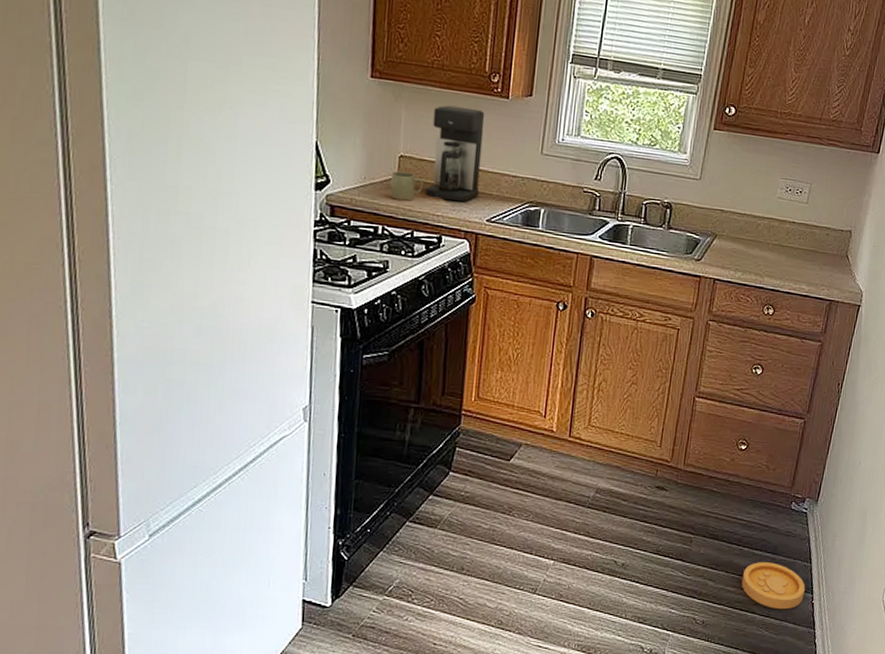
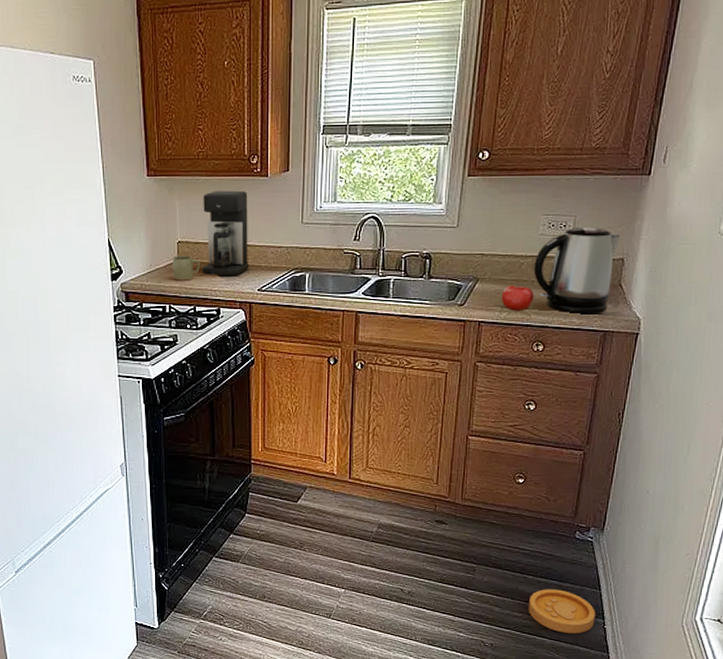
fruit: none [737,242,768,274] -> present [501,281,534,312]
kettle: none [769,194,850,283] -> present [533,226,621,315]

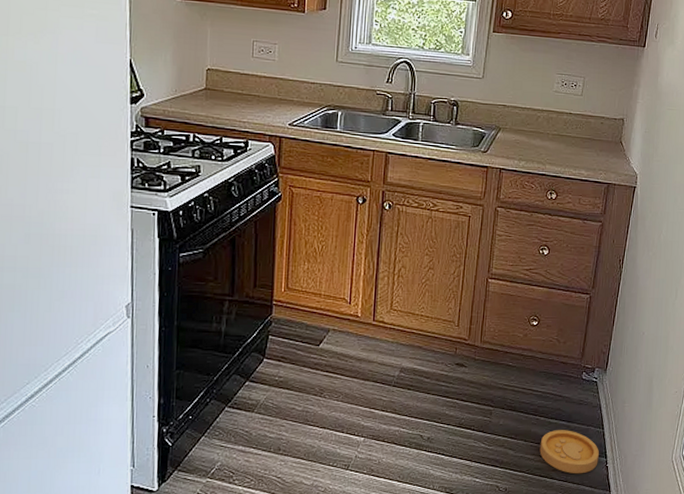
mug: present [172,255,200,281] -> none [199,83,229,110]
coffee maker: present [202,190,249,276] -> none [231,21,284,109]
fruit: present [501,281,534,312] -> none [520,133,549,162]
kettle: present [533,226,621,315] -> none [548,87,621,168]

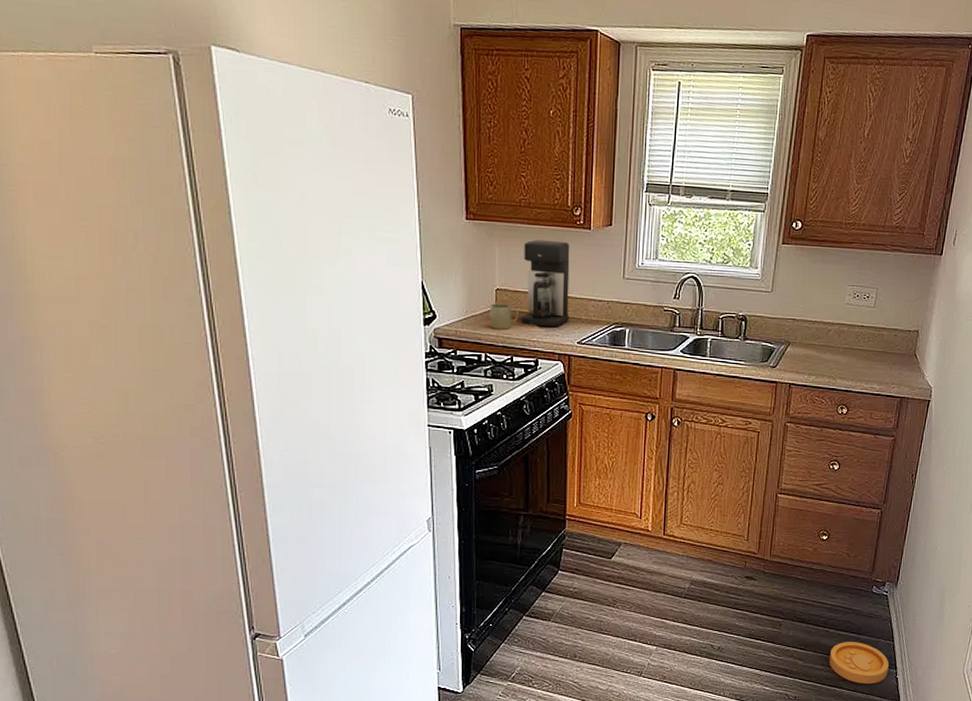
mug: none [199,83,229,110] -> present [489,303,518,330]
coffee maker: none [231,21,284,109] -> present [521,239,570,328]

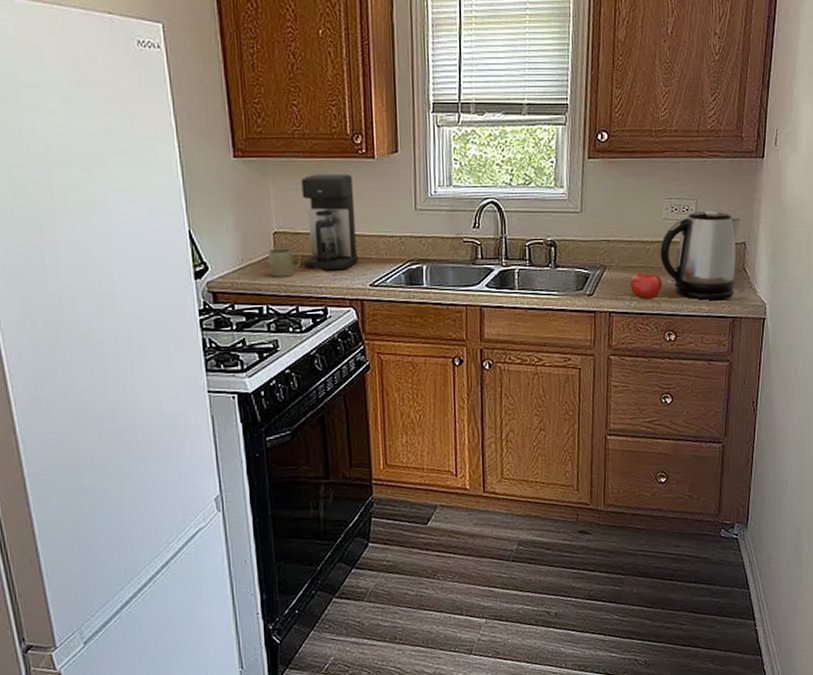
fruit: none [810,347,840,376] -> present [630,268,662,301]
pet bowl: present [829,642,889,685] -> none [679,593,746,641]
kettle: none [840,298,916,381] -> present [660,210,741,301]

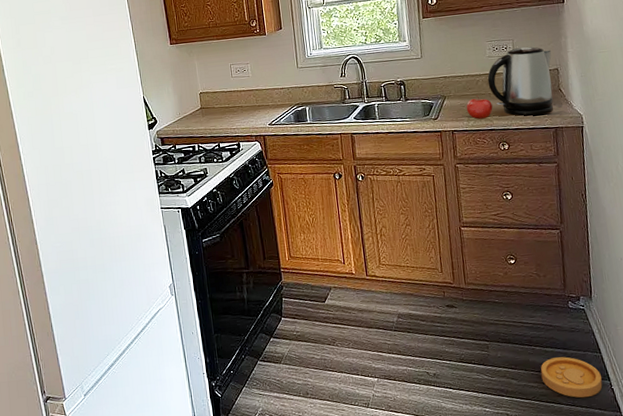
mug: present [268,248,301,277] -> none [196,103,220,124]
coffee maker: present [301,173,359,271] -> none [216,47,260,117]
pet bowl: none [679,593,746,641] -> present [540,356,603,398]

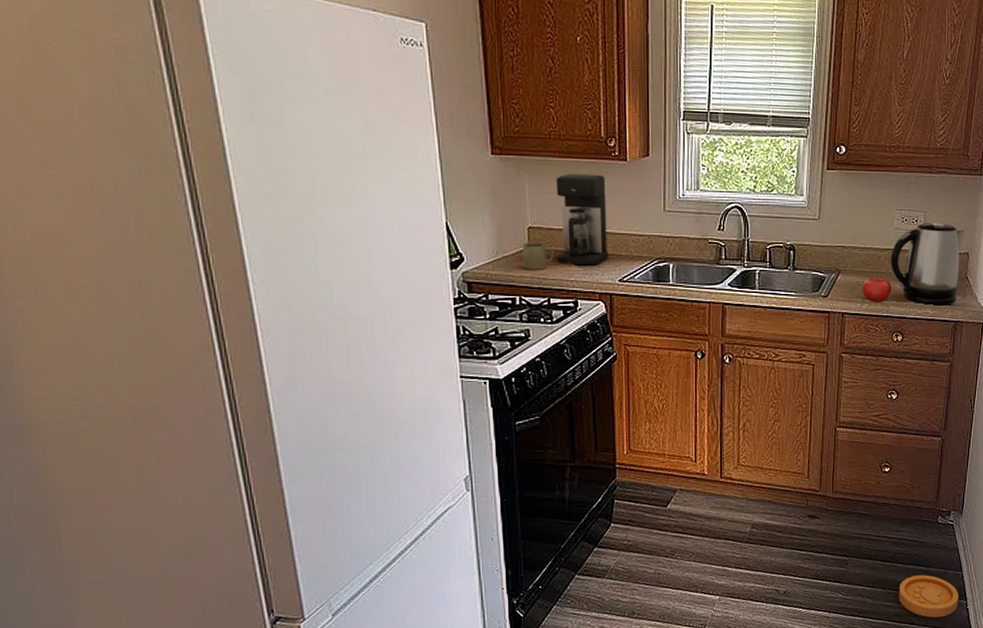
mug: none [196,103,220,124] -> present [522,242,554,270]
coffee maker: none [216,47,260,117] -> present [556,173,609,266]

